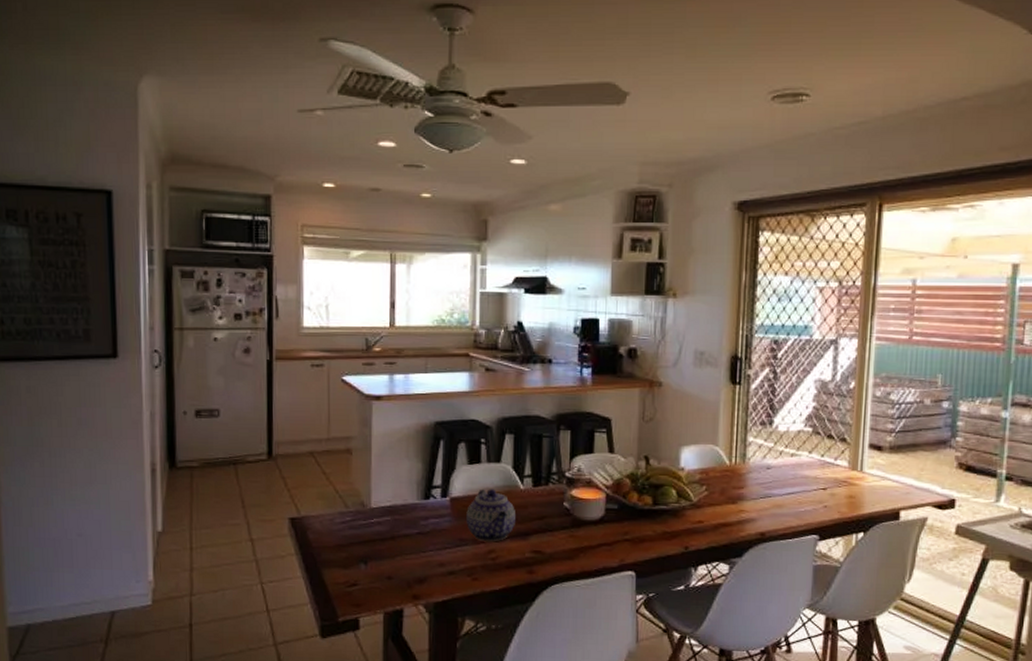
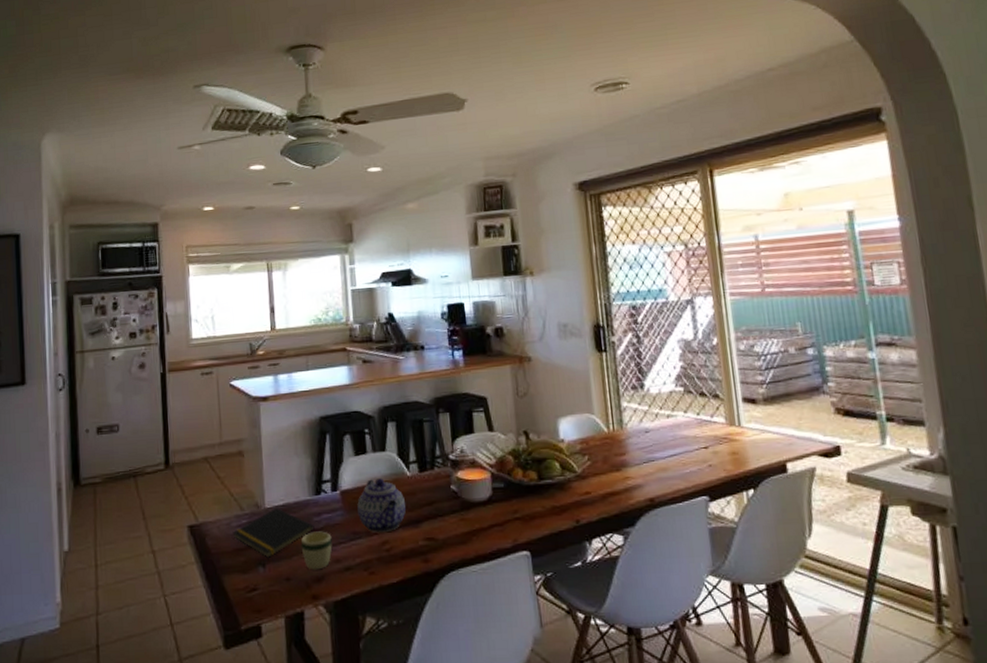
notepad: none [335,509,420,556] -> present [232,508,315,558]
mug: none [405,534,437,572] -> present [301,531,332,570]

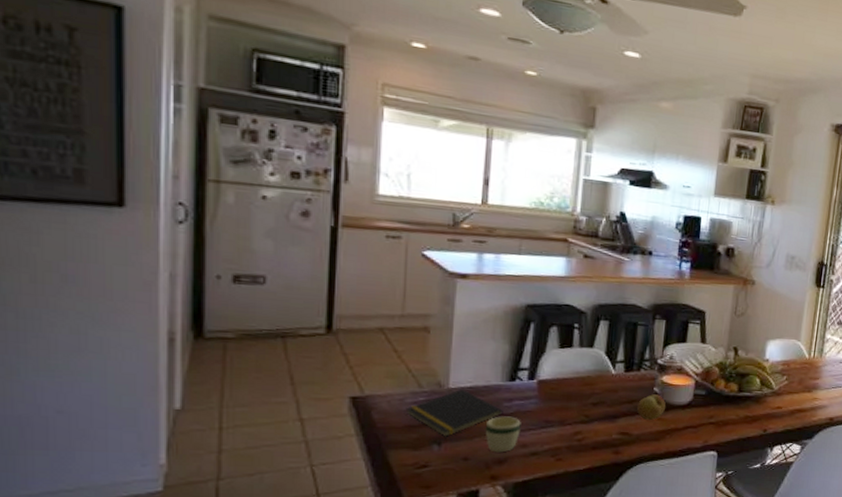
teapot: present [357,478,406,533] -> none [553,372,605,424]
fruit: none [438,492,466,523] -> present [637,394,666,421]

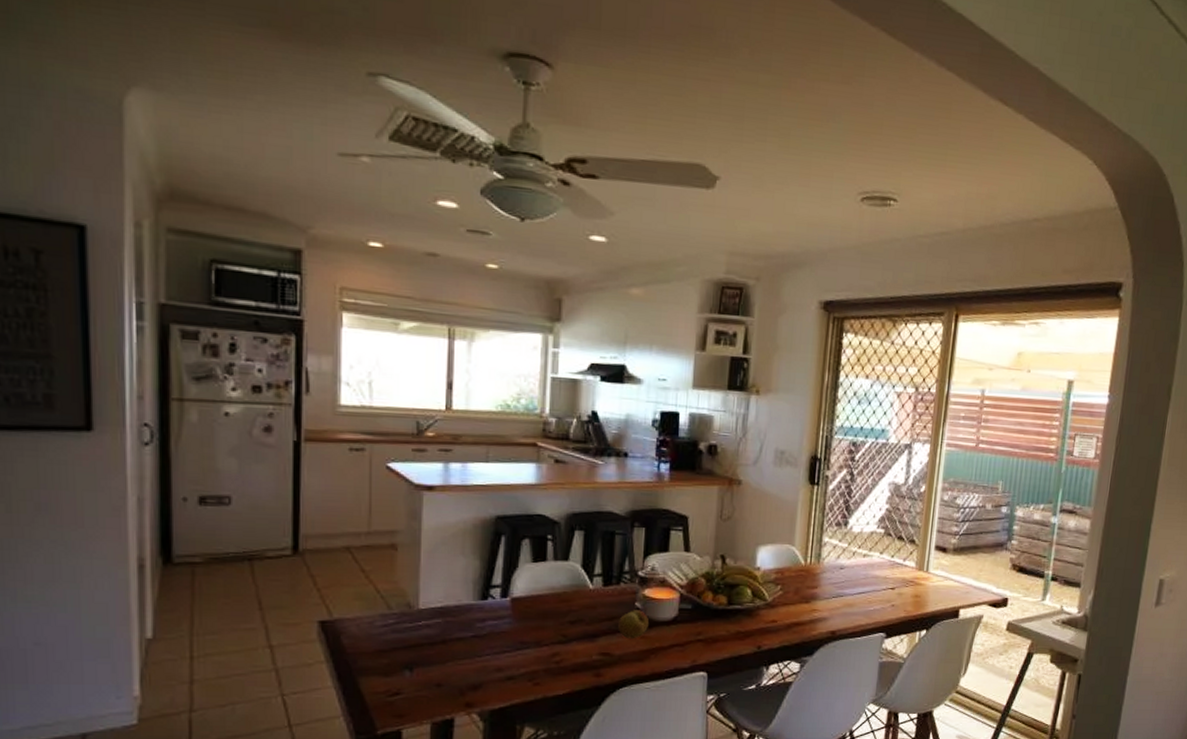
notepad: present [405,389,503,437] -> none [375,610,476,662]
mug: present [485,416,521,453] -> none [458,638,495,678]

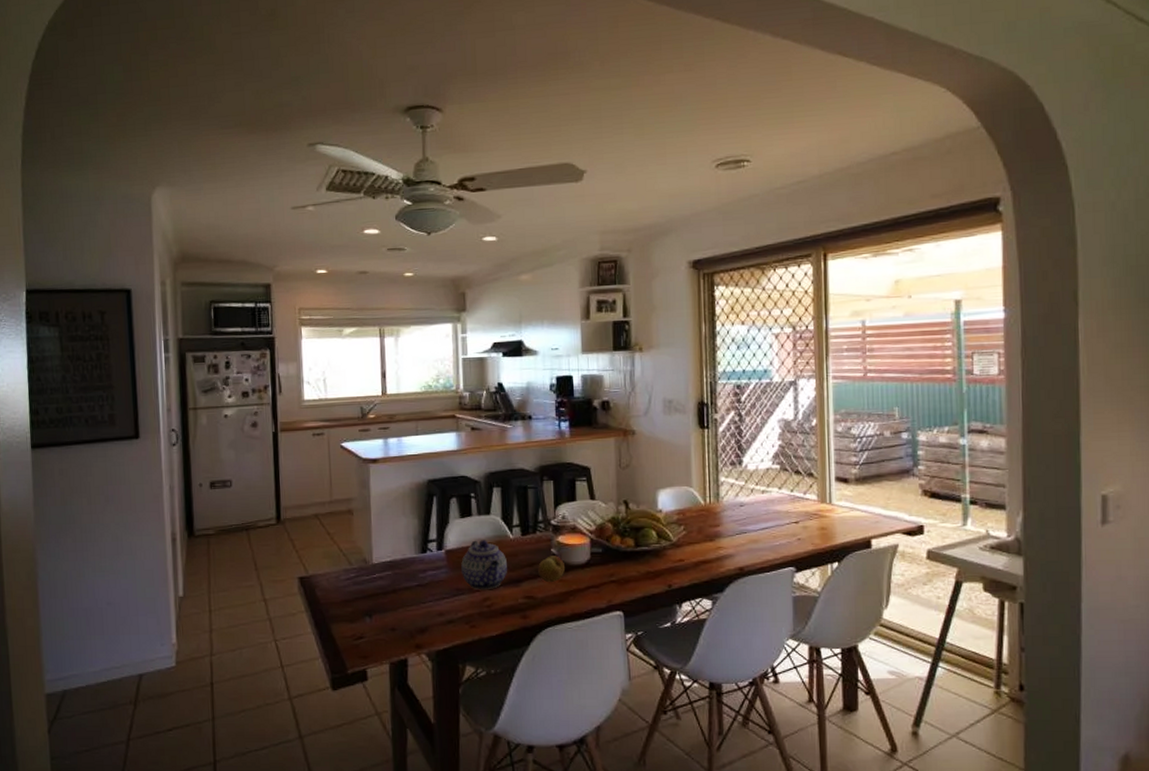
teapot: none [528,588,583,645] -> present [461,540,507,590]

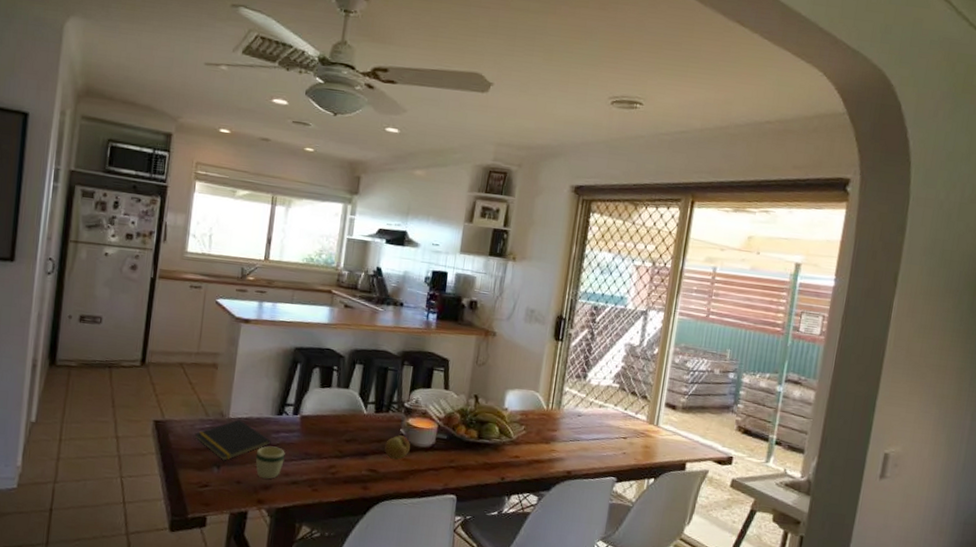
notepad: none [341,564,420,609] -> present [194,420,271,461]
mug: none [406,586,436,622] -> present [255,446,285,479]
teapot: present [461,540,507,590] -> none [313,410,357,459]

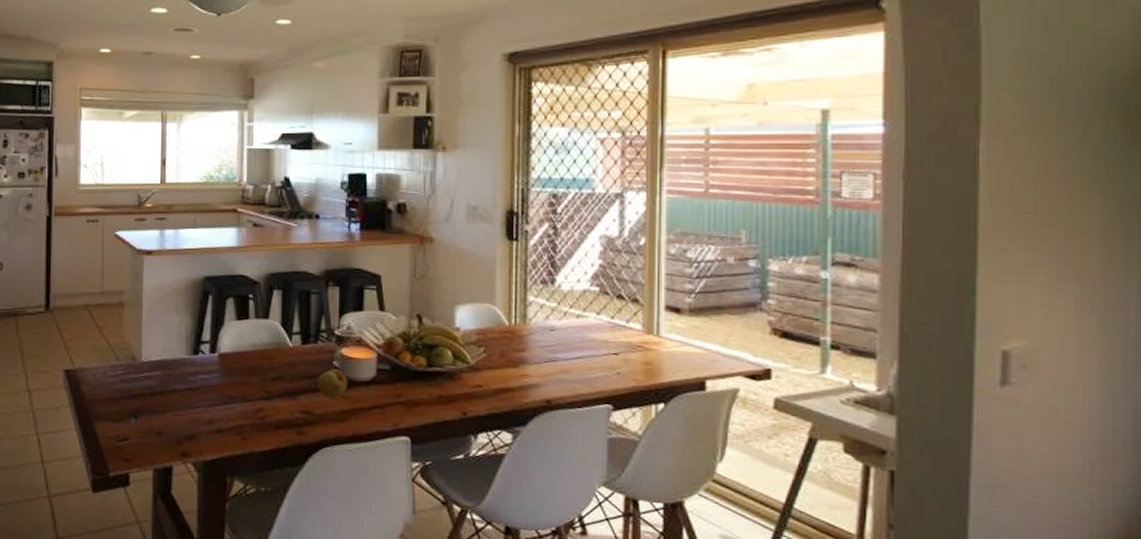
notepad: present [194,420,271,461] -> none [107,363,190,410]
mug: present [255,446,285,479] -> none [174,390,206,429]

